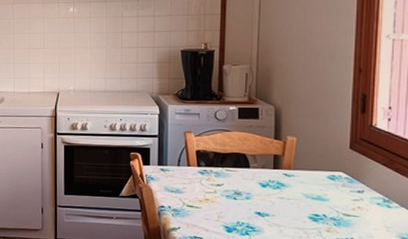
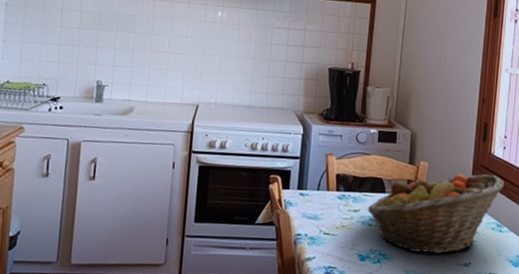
fruit basket: none [231,147,392,228] -> present [367,174,505,254]

